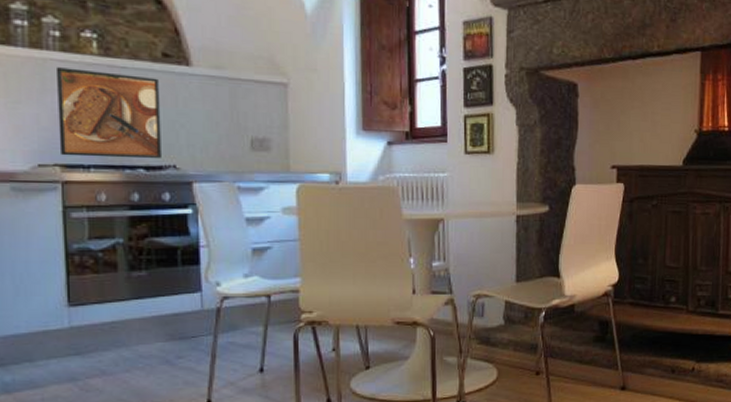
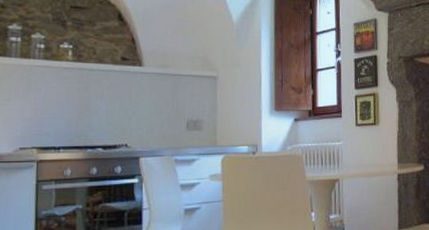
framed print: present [55,67,161,159] -> none [37,72,118,140]

